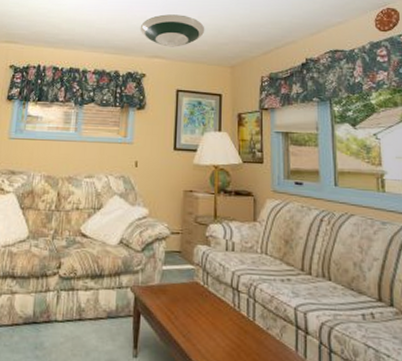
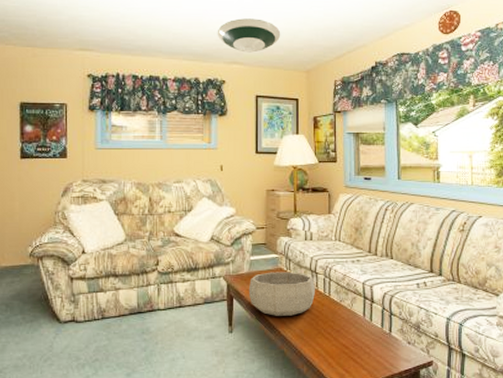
decorative bowl: none [158,285,237,343] -> present [248,271,315,316]

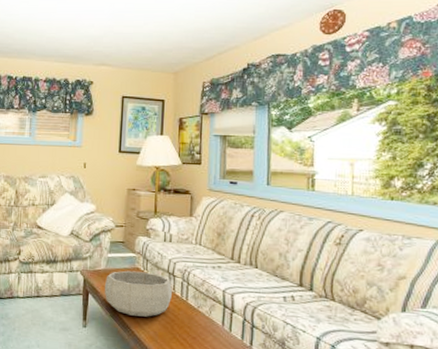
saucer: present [217,18,281,53] -> none [88,22,150,55]

